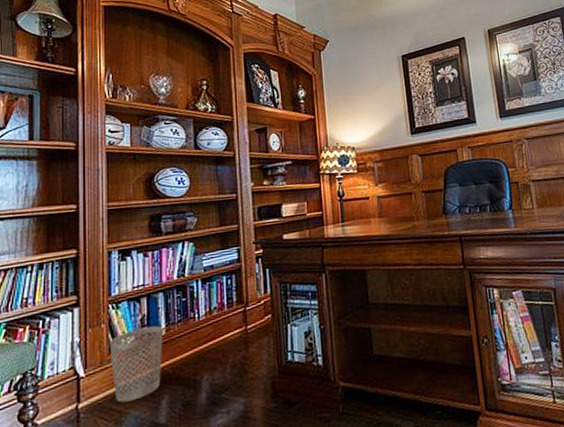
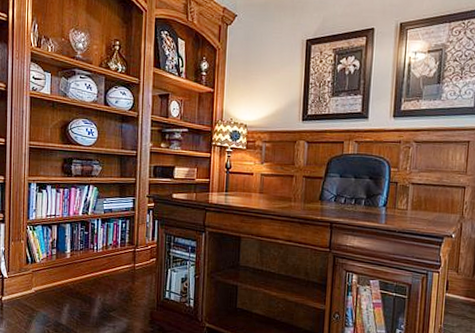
wastebasket: present [109,325,163,403] -> none [26,249,68,303]

